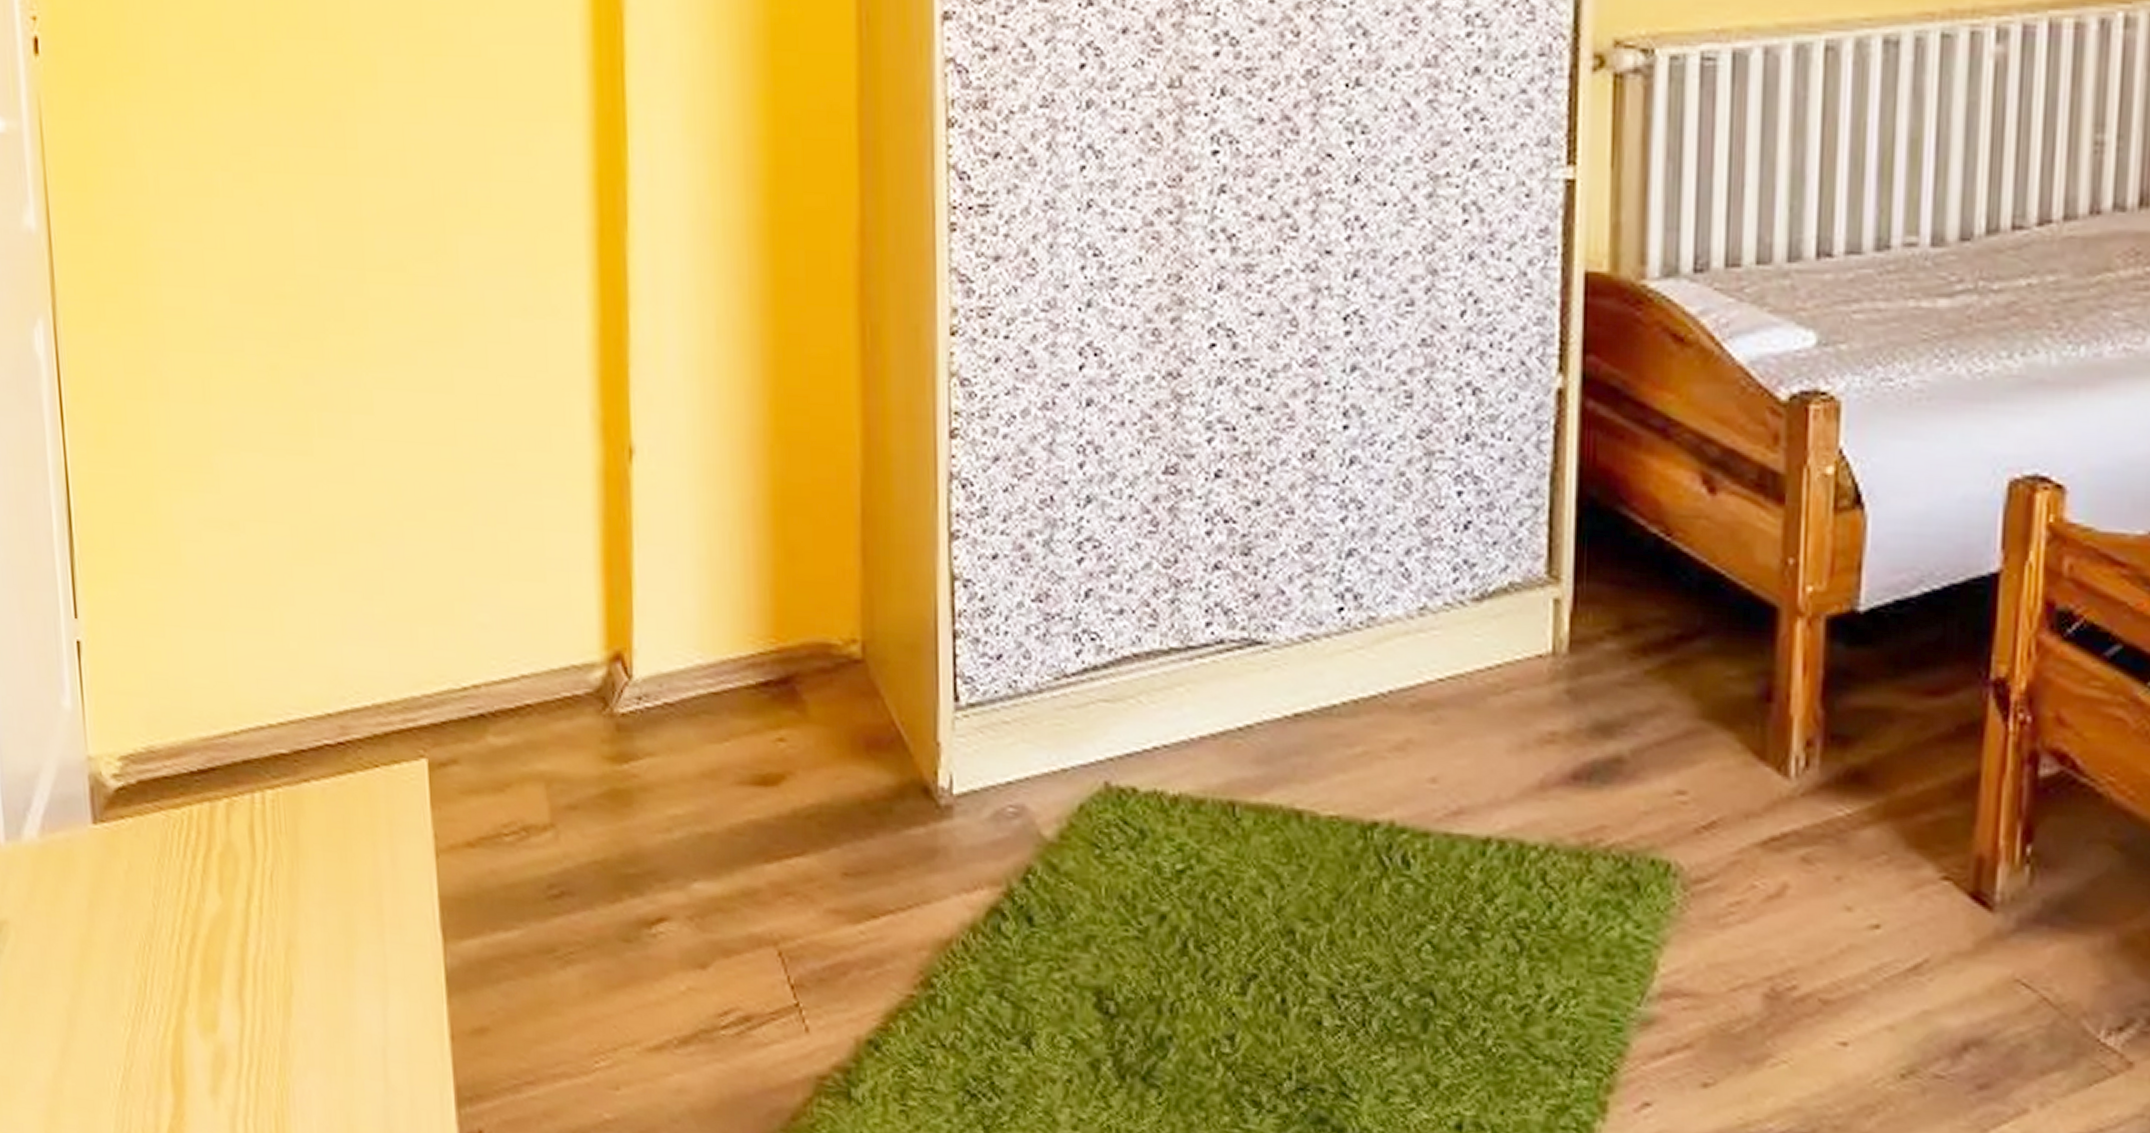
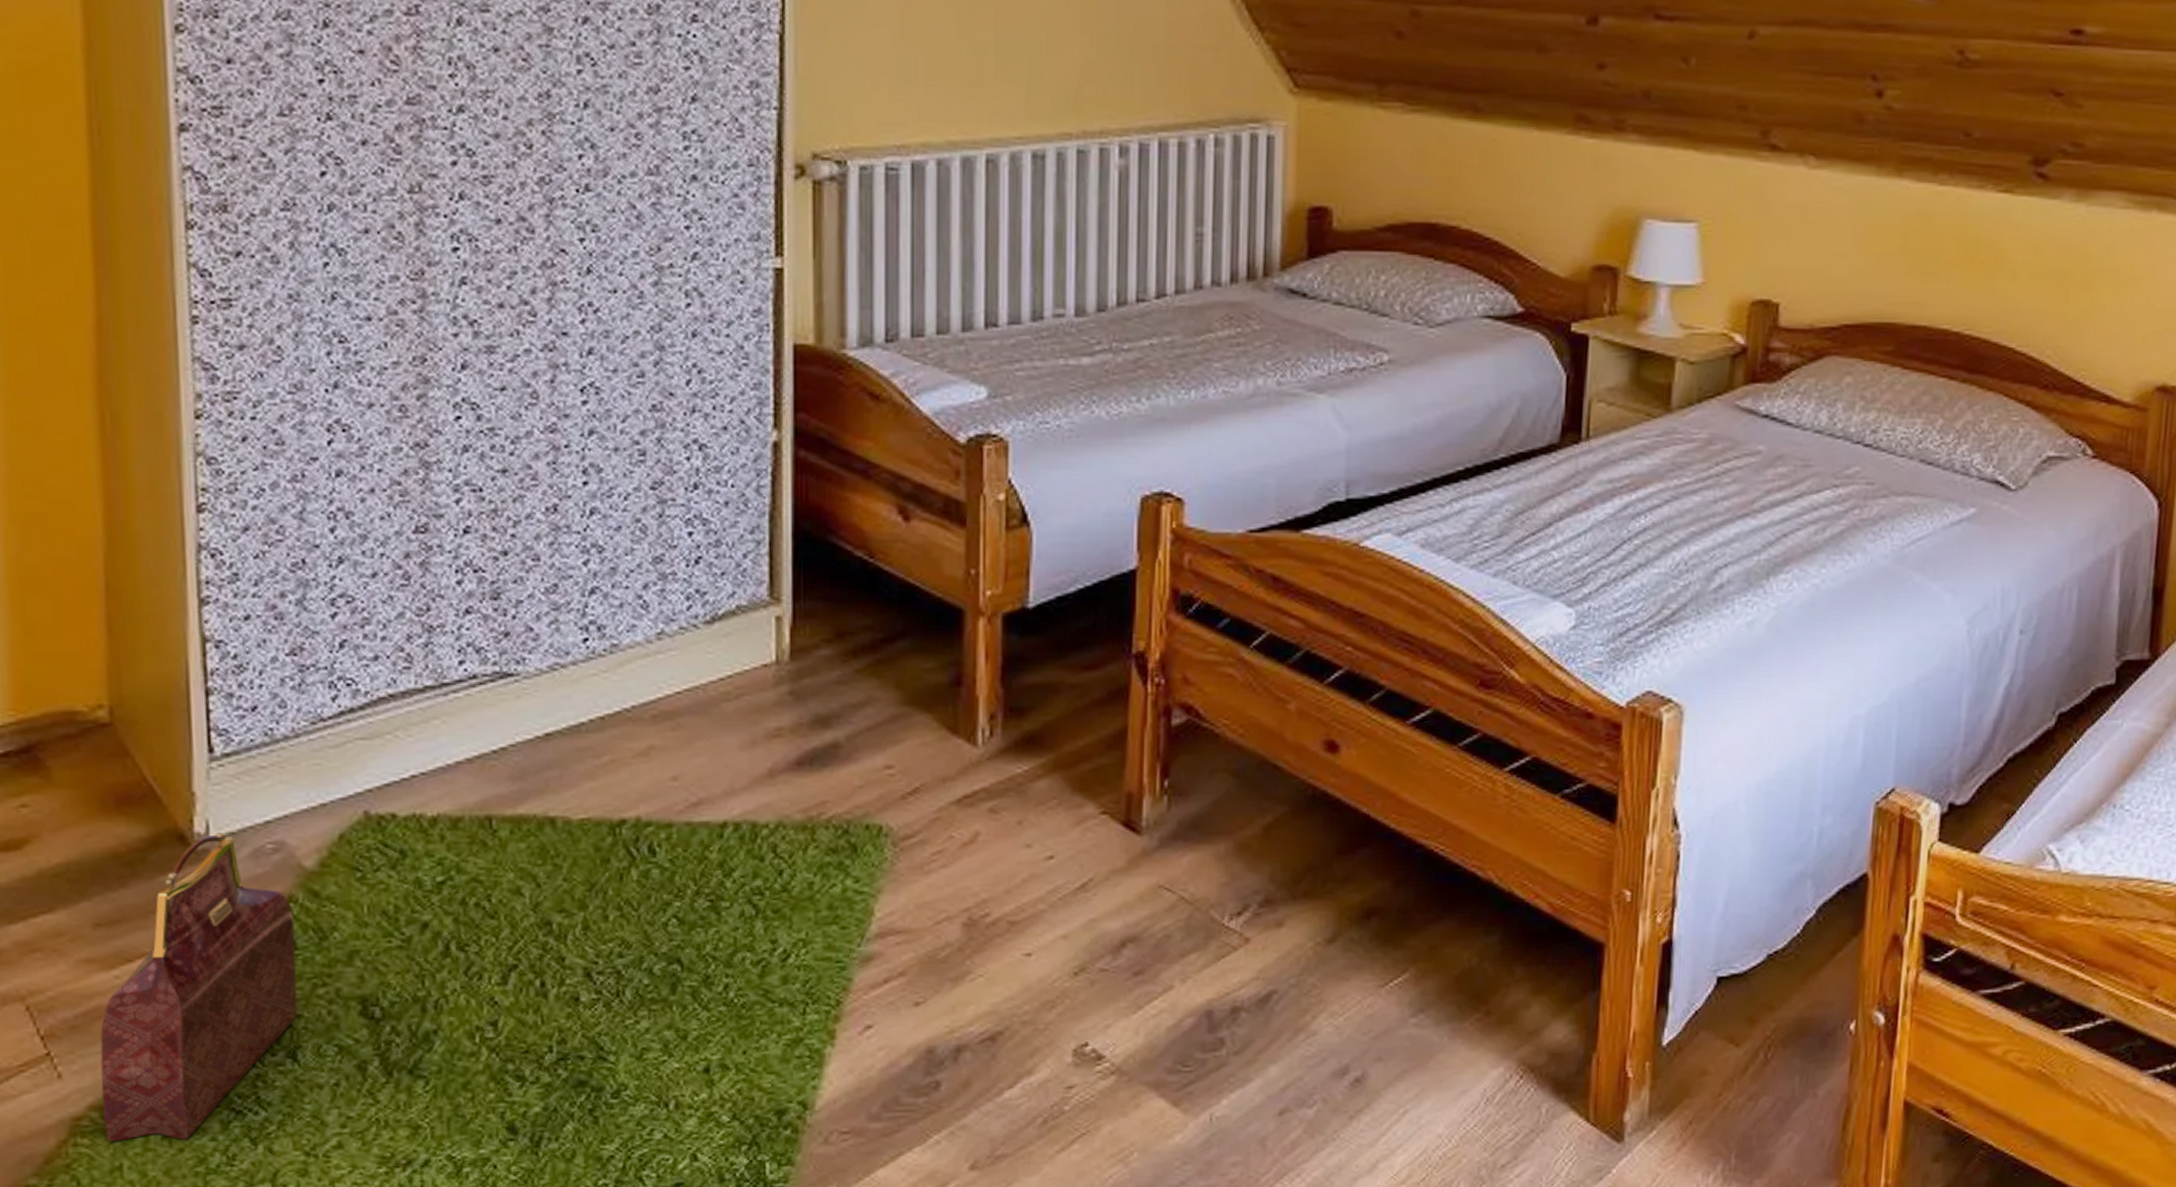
handbag: none [844,789,1033,1117] -> present [100,832,298,1142]

